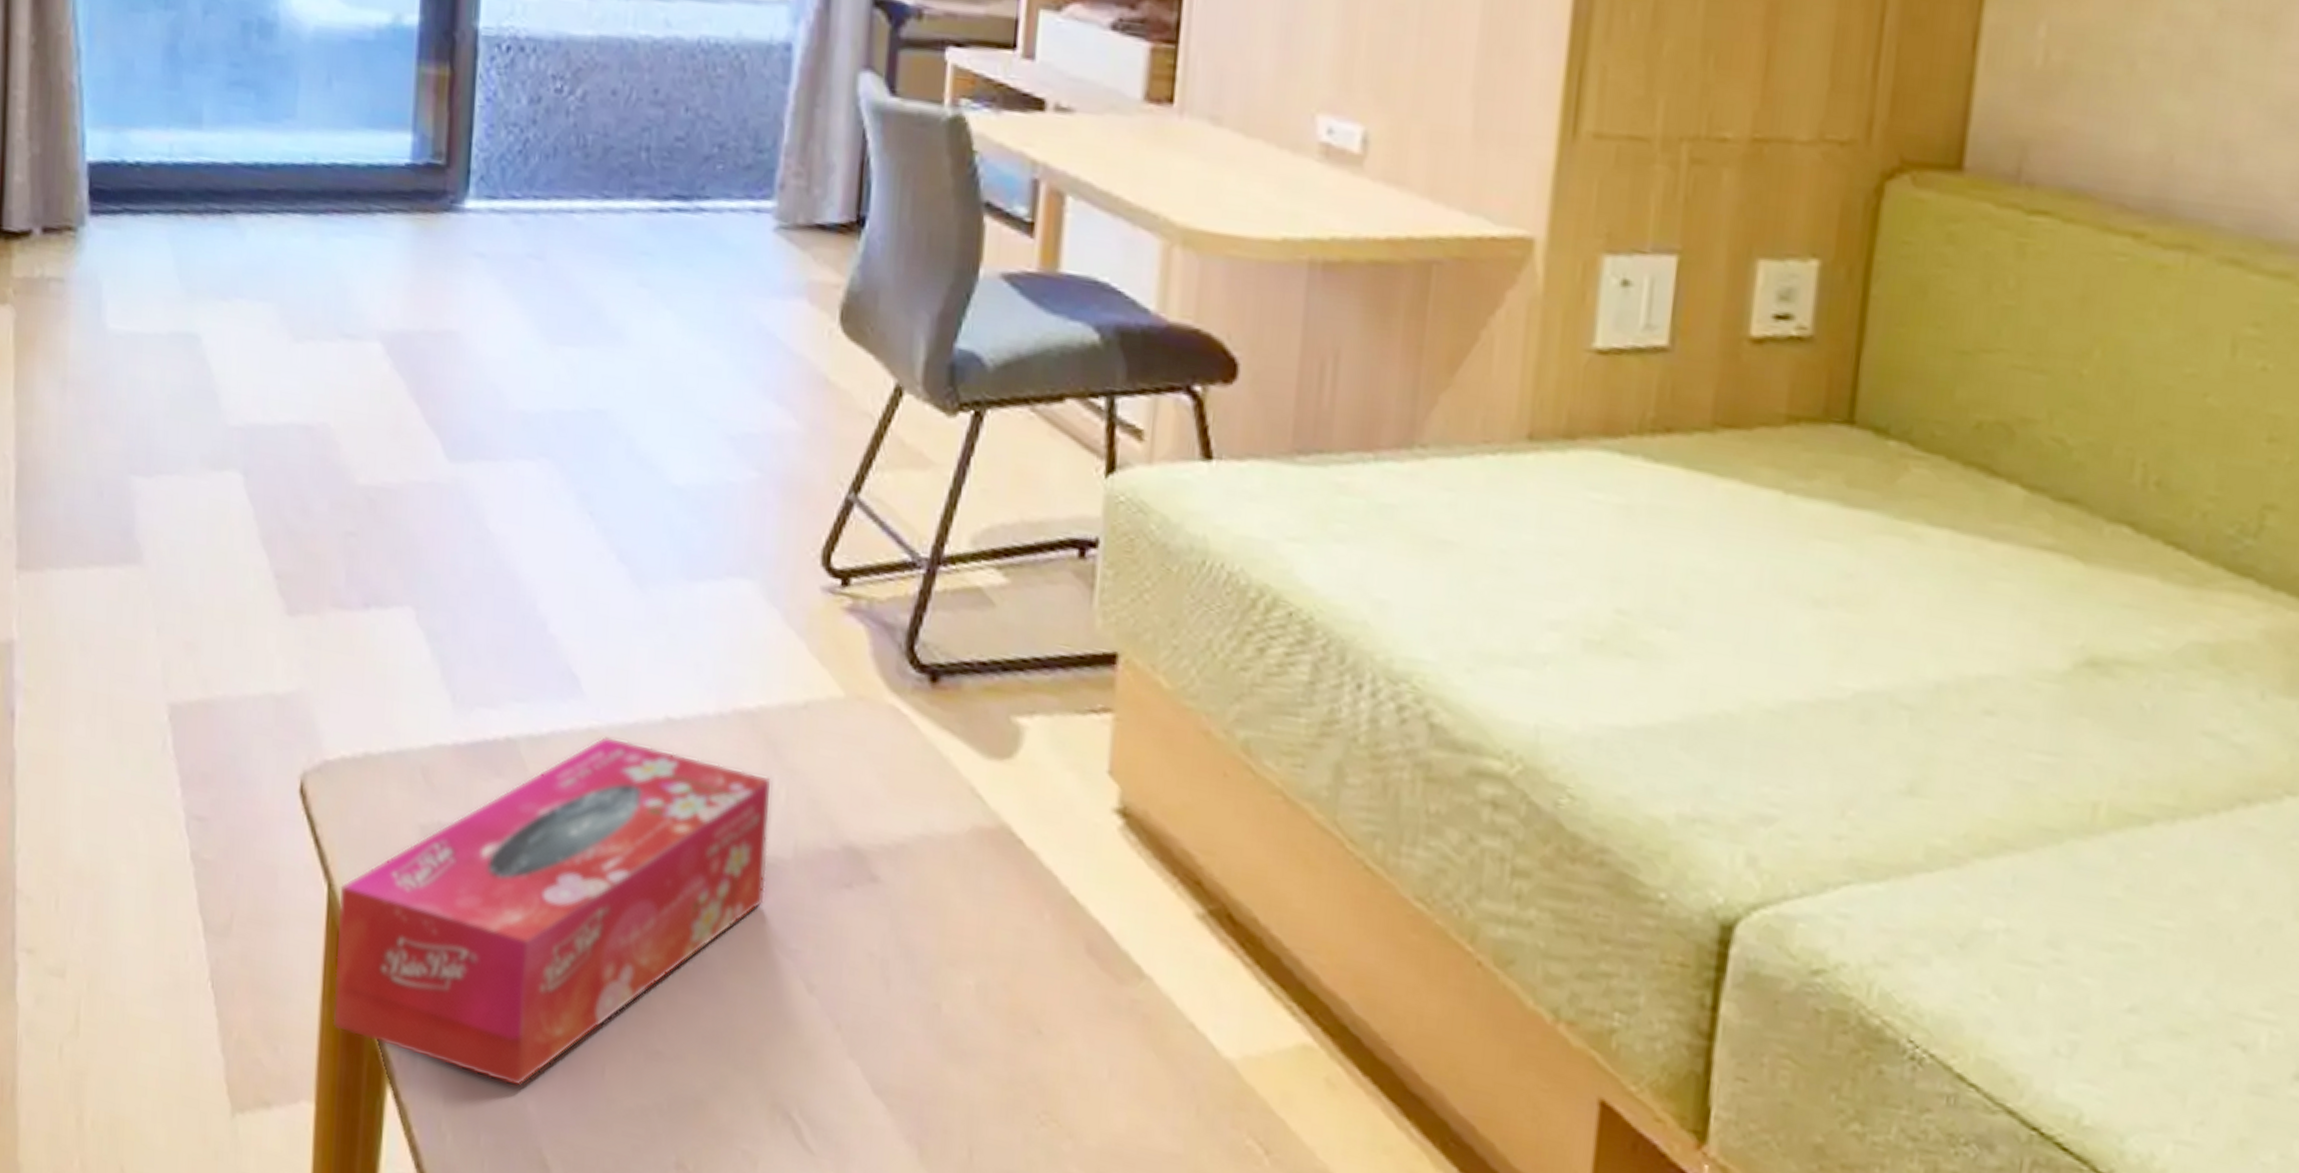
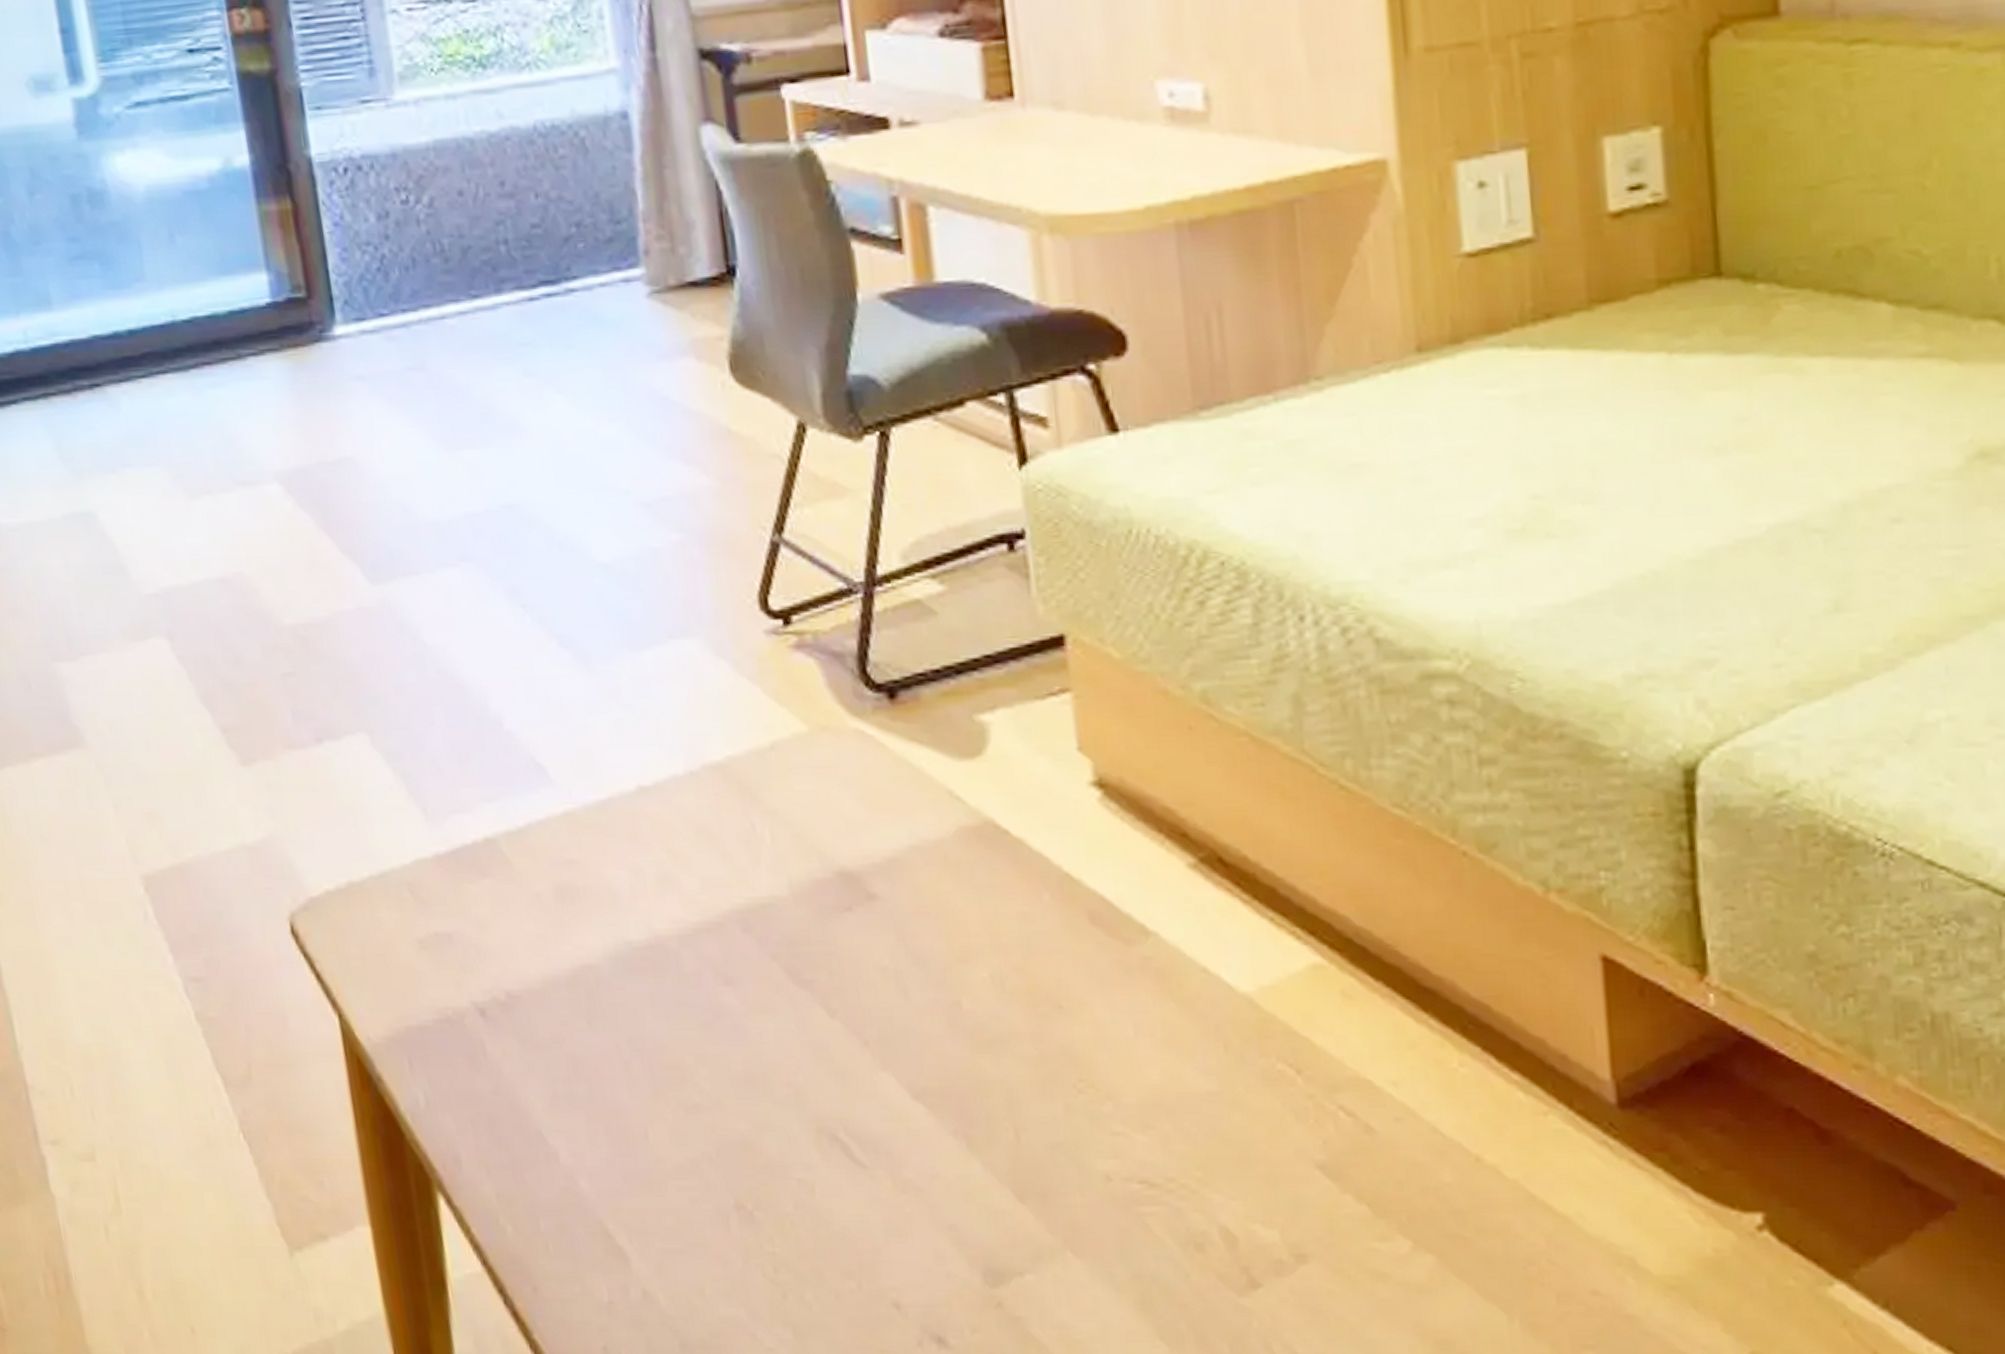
tissue box: present [332,735,773,1087] -> none [350,816,770,1168]

